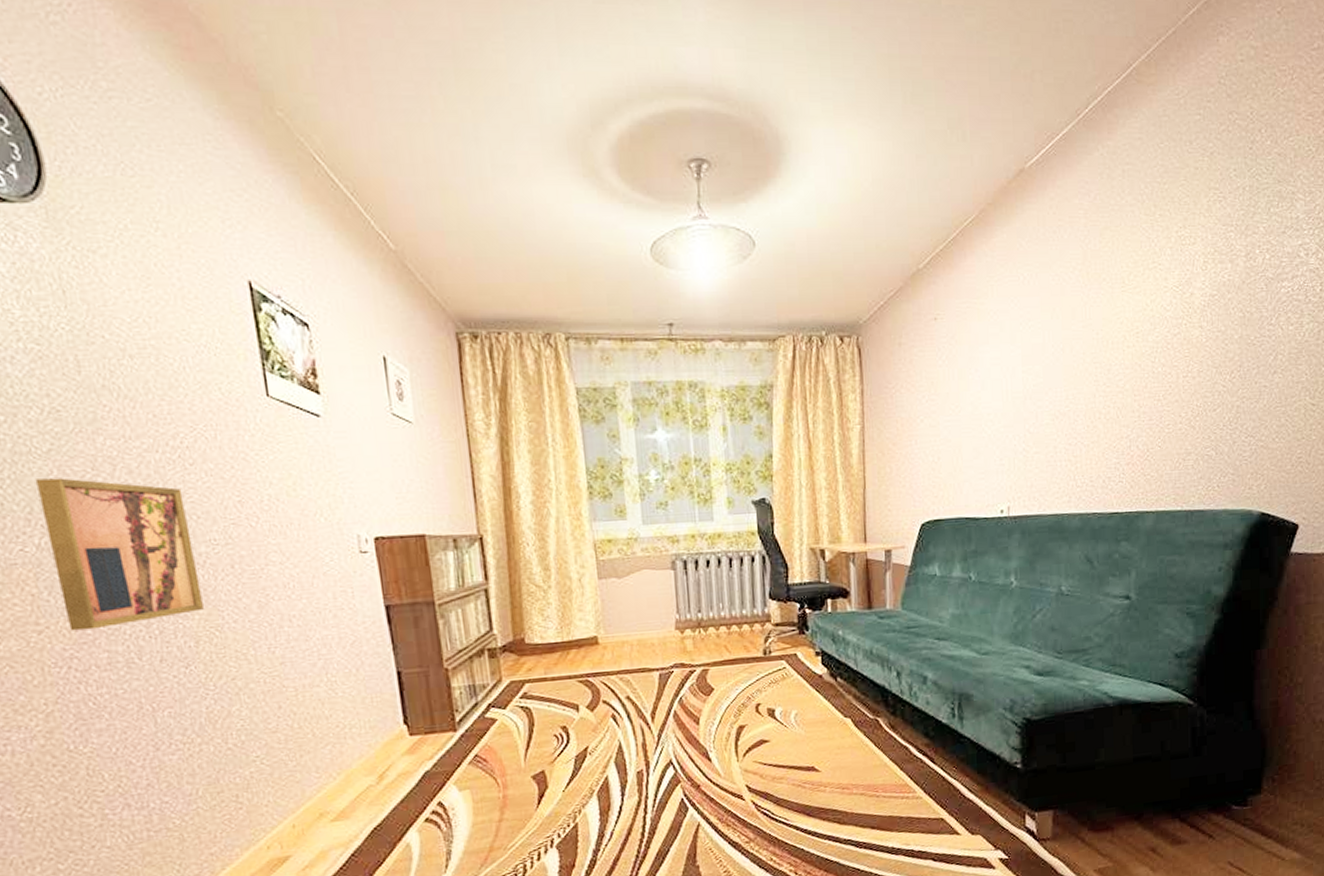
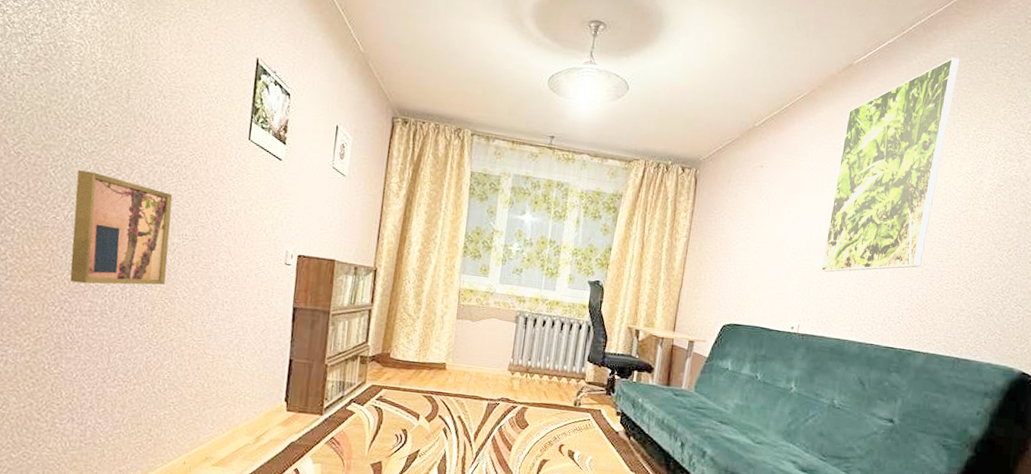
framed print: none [1024,141,1149,437] -> present [821,57,960,272]

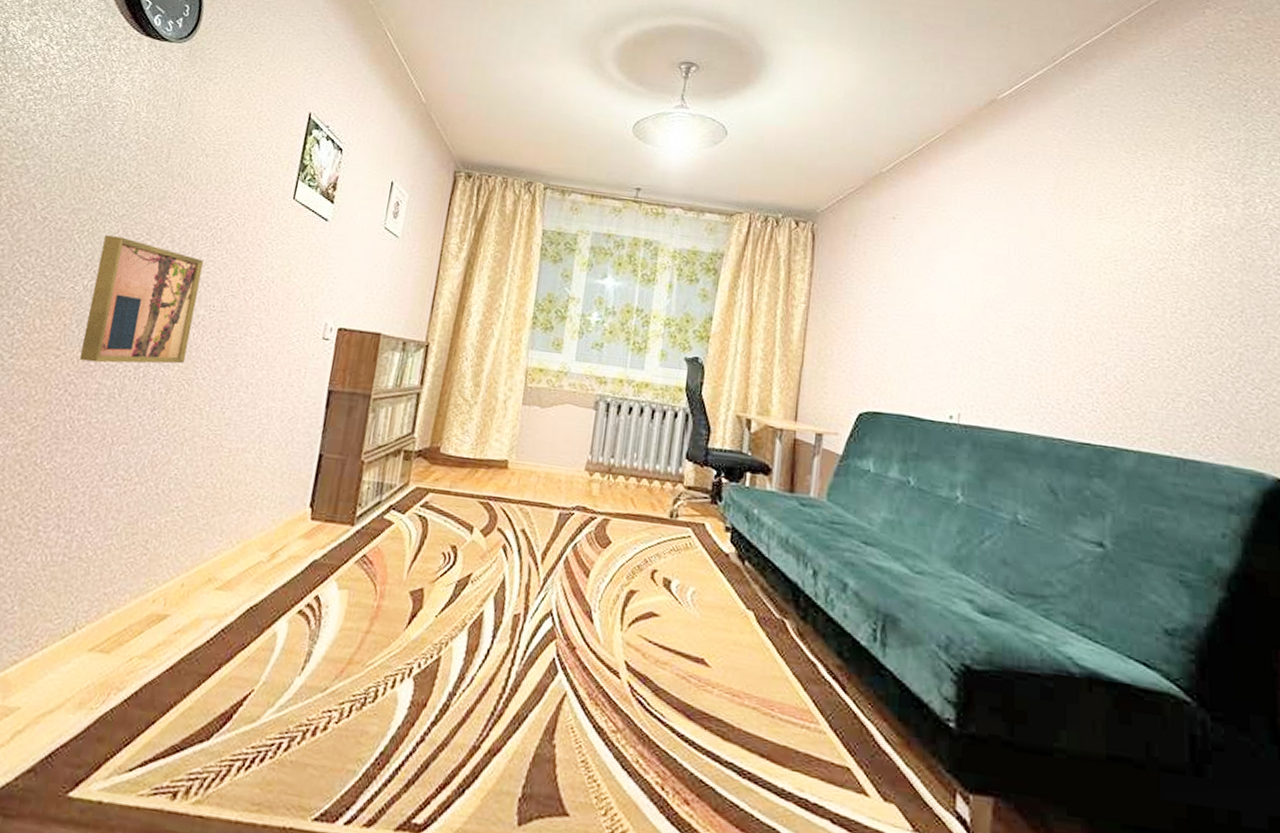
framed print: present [821,57,960,272] -> none [982,88,1129,346]

